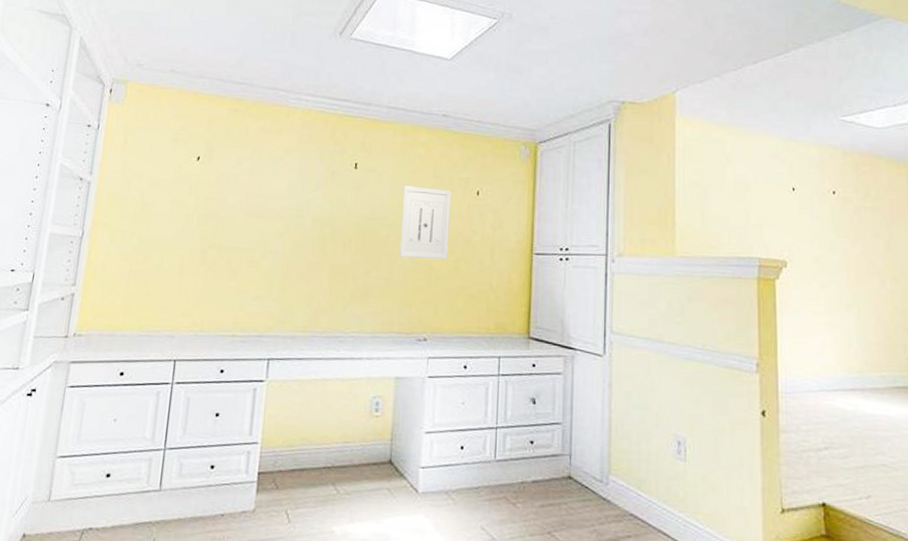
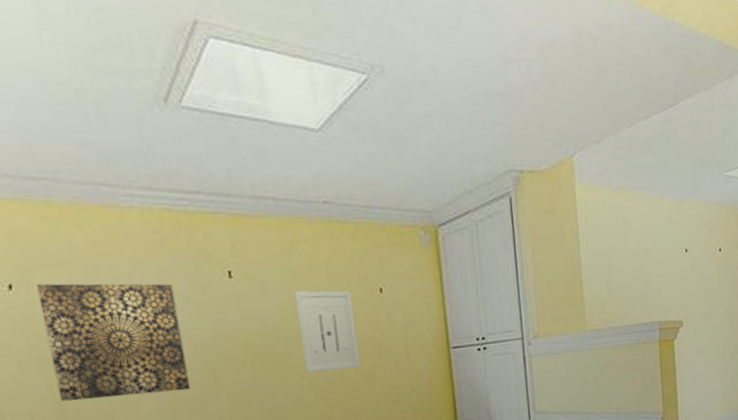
wall art: none [205,159,311,258] -> present [36,283,191,402]

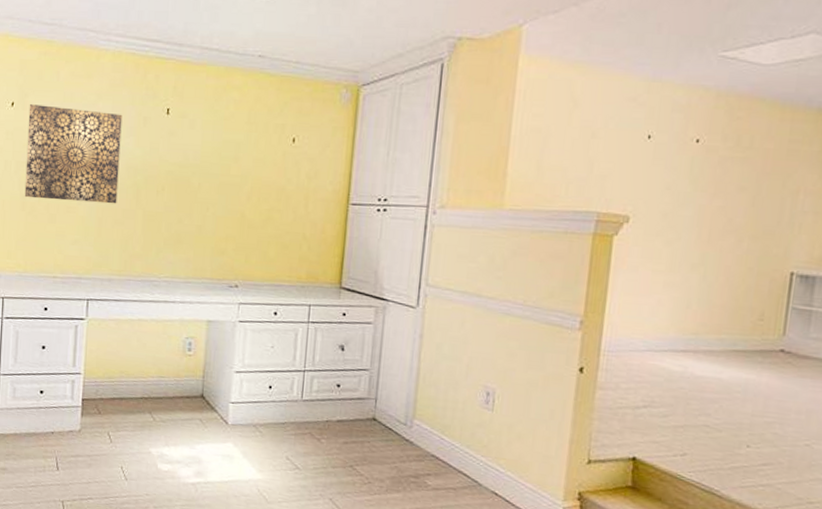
wall art: present [295,290,361,372] -> none [212,132,266,209]

